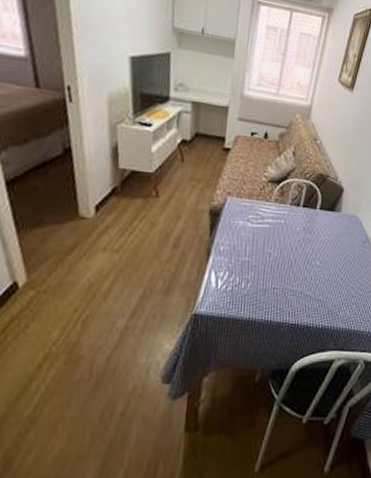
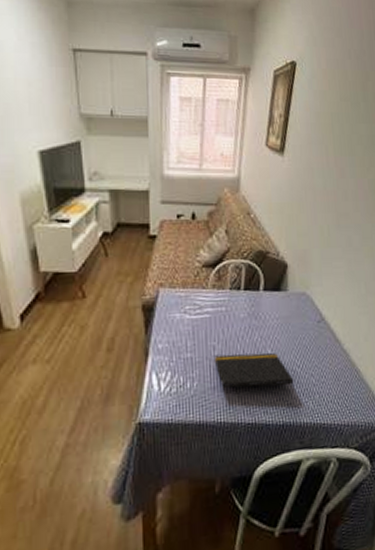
notepad: none [269,262,336,299] -> present [215,353,294,390]

